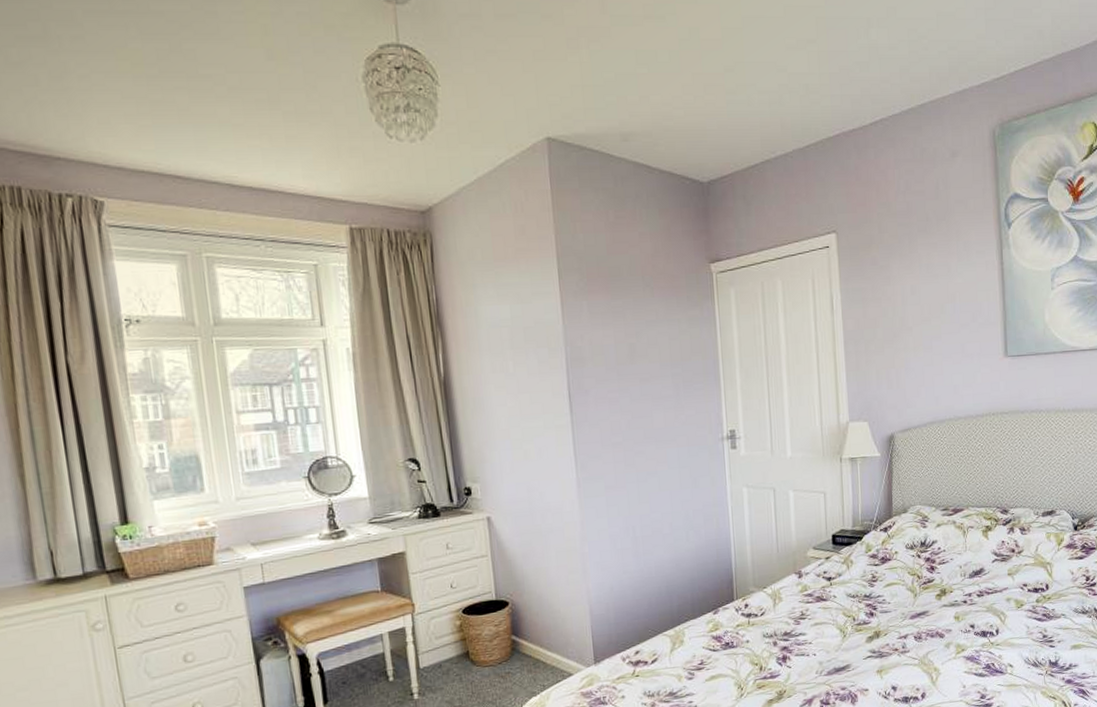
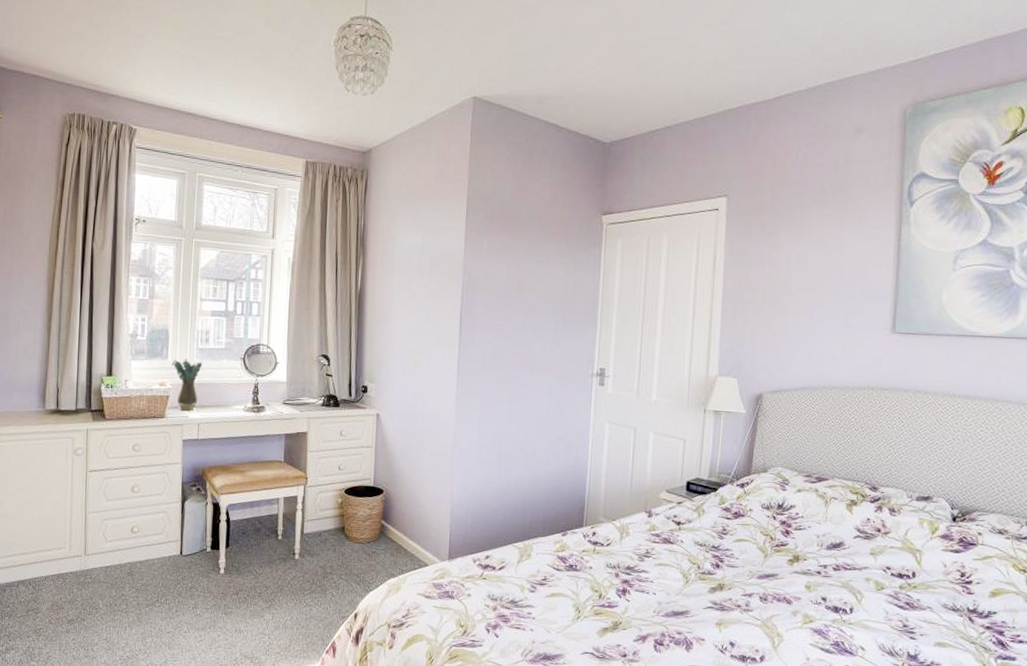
vase: none [211,487,256,552] -> present [171,358,202,411]

